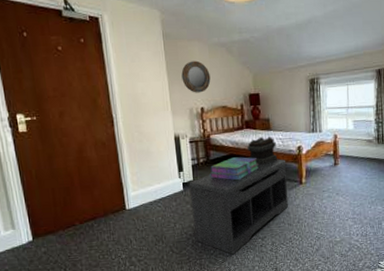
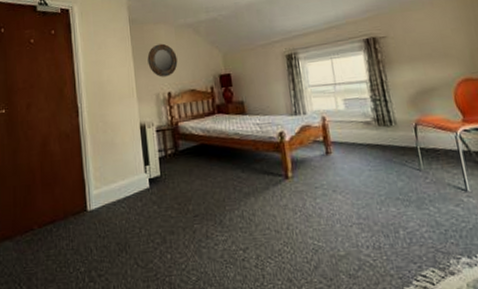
bench: present [189,159,288,255] -> none [155,148,273,271]
stack of books: present [210,157,259,181] -> none [179,146,234,175]
decorative box: present [246,136,278,165] -> none [219,122,257,156]

